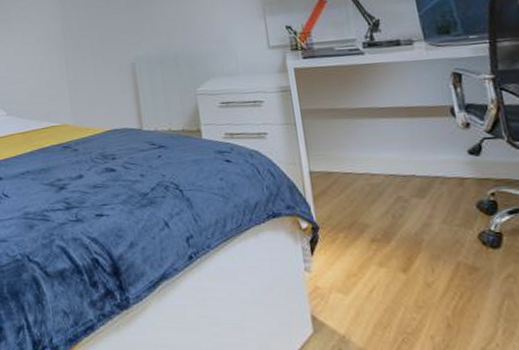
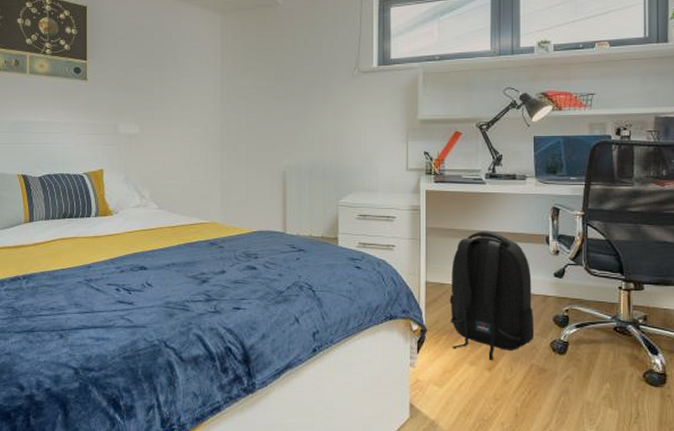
backpack: none [338,106,456,261] -> present [449,230,535,361]

